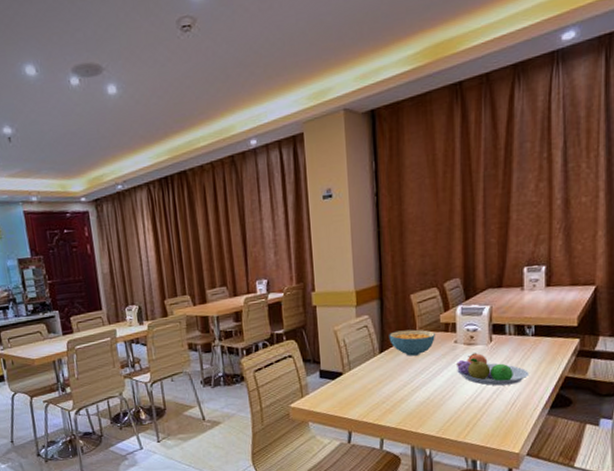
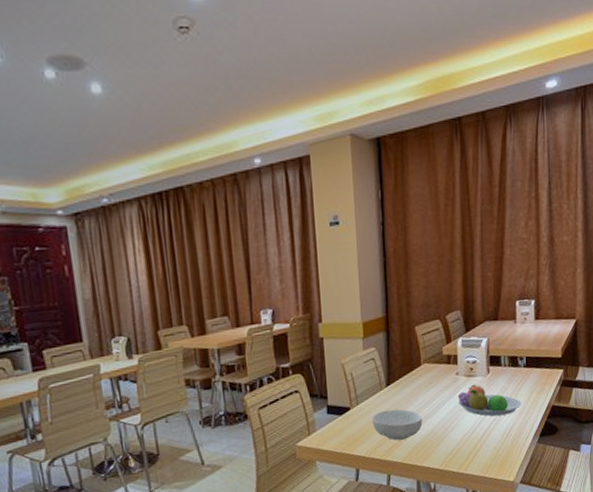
cereal bowl: none [365,375,418,406] -> present [372,409,423,441]
cereal bowl: present [389,329,435,356] -> none [395,361,438,389]

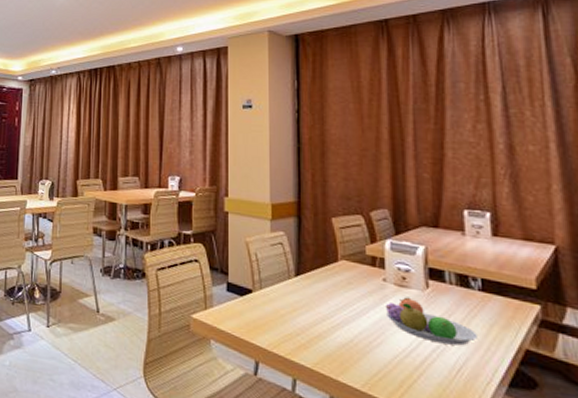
cereal bowl: present [372,409,423,441] -> none [278,302,339,342]

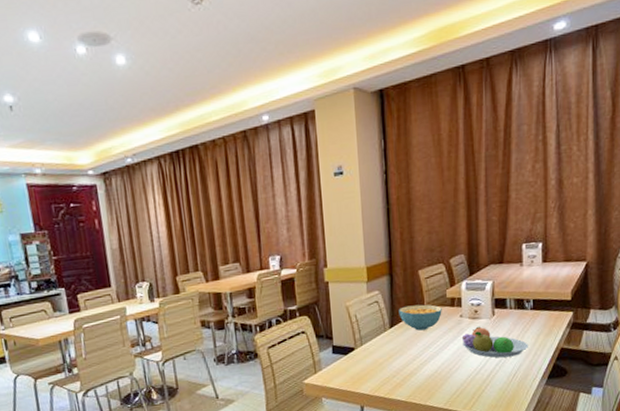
cereal bowl: none [306,255,360,287] -> present [399,304,442,331]

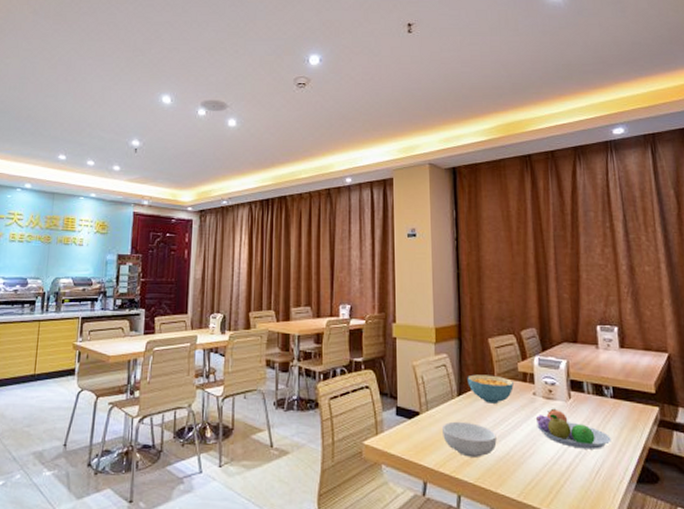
cereal bowl: none [376,349,426,380] -> present [443,421,497,457]

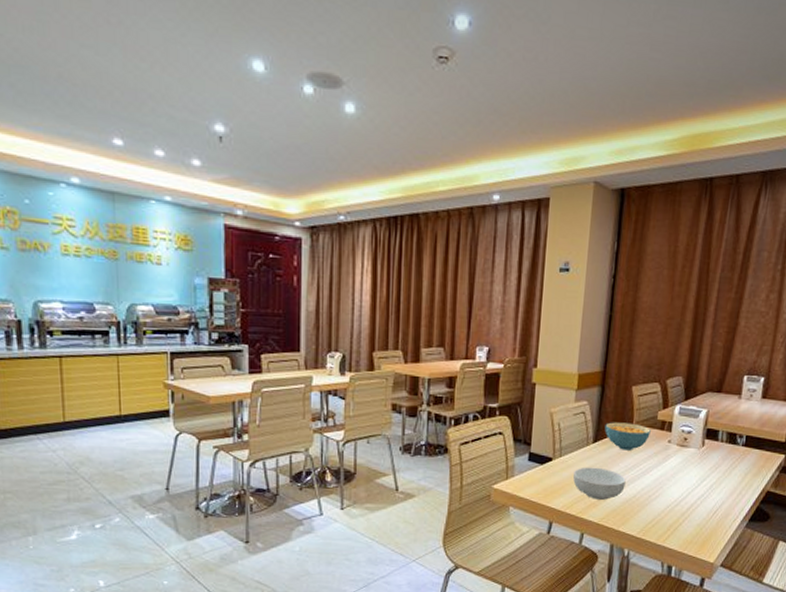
fruit bowl: present [535,408,611,449] -> none [666,455,734,492]

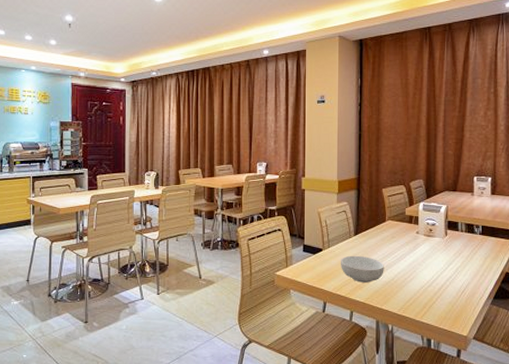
cereal bowl: present [604,422,651,450] -> none [363,218,401,241]

